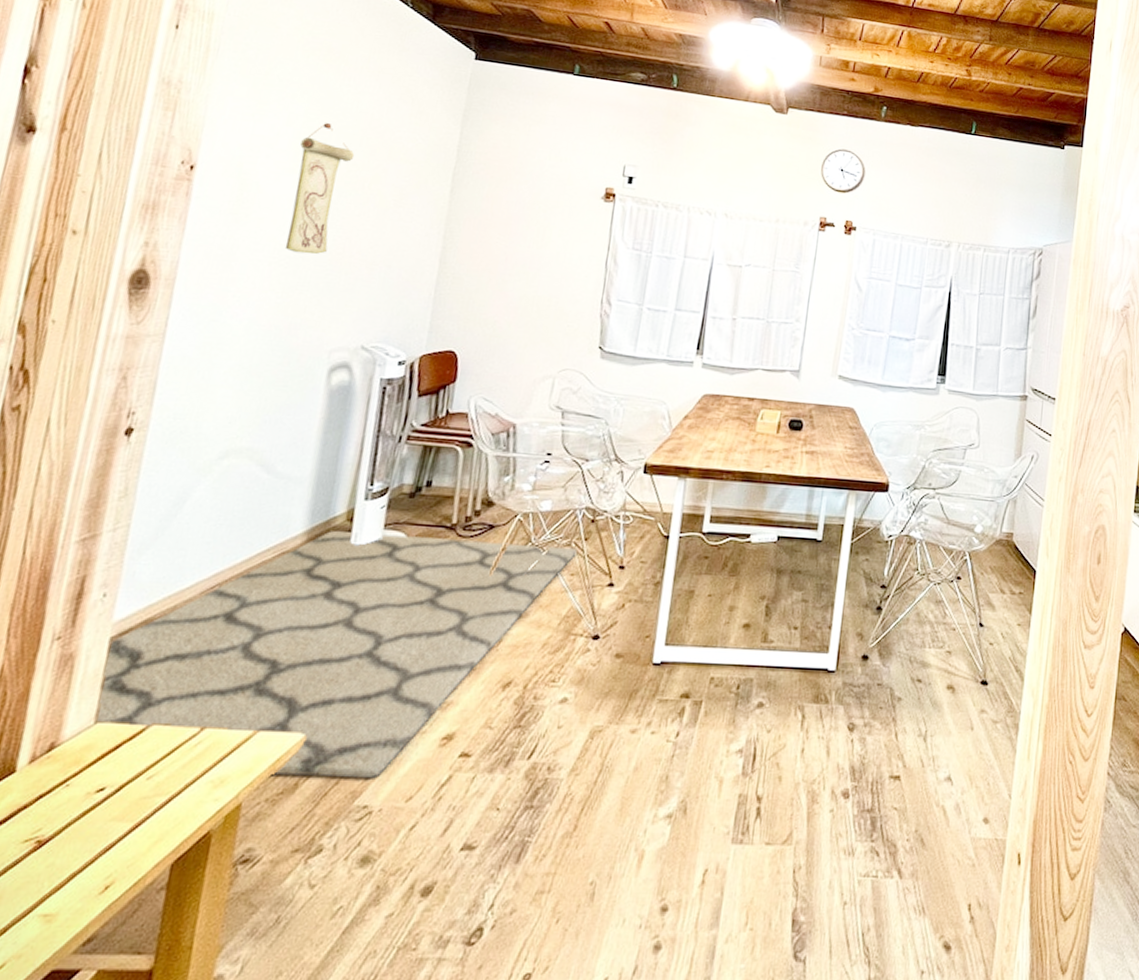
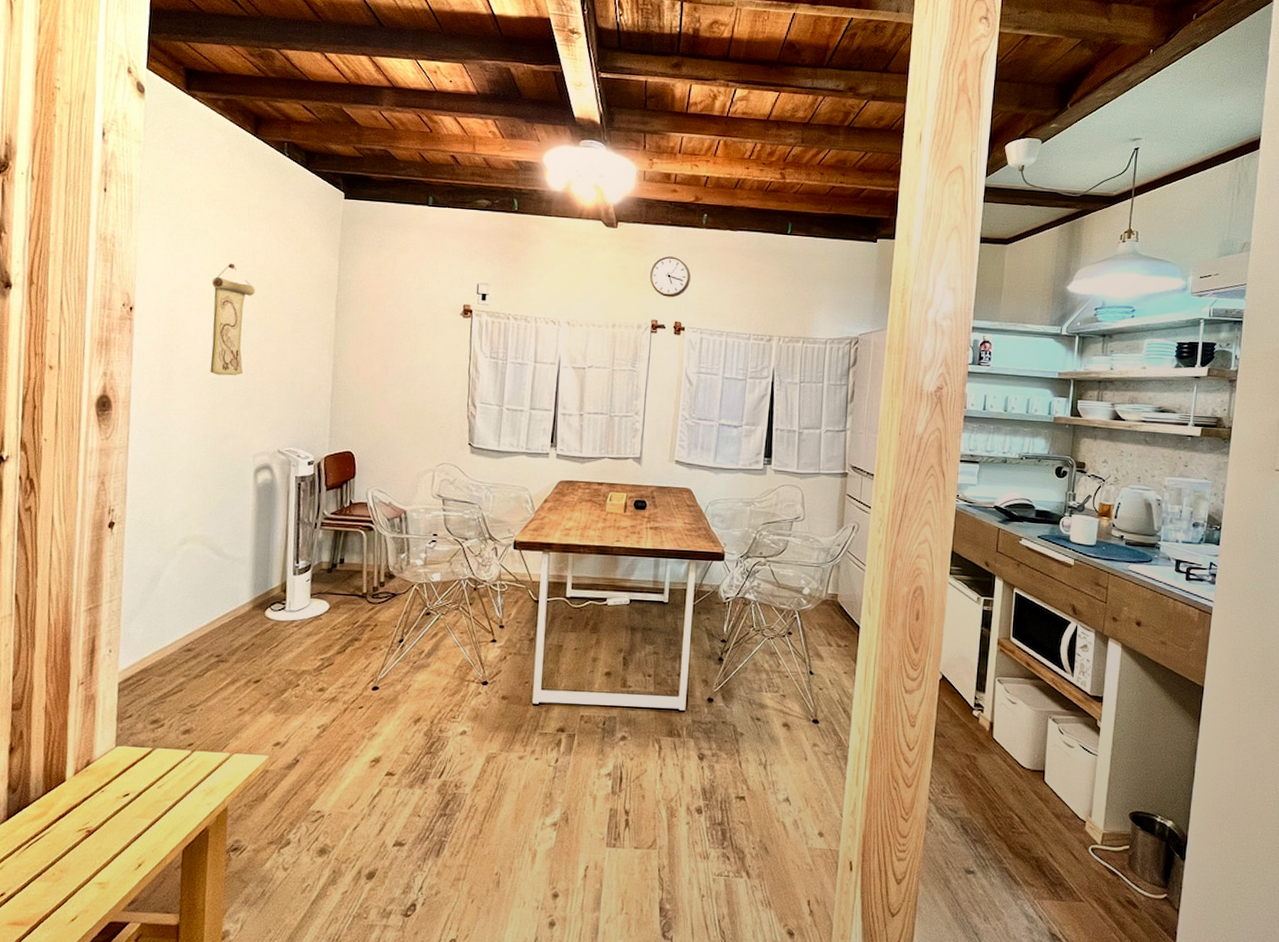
rug: present [95,531,577,779] -> none [116,600,464,791]

